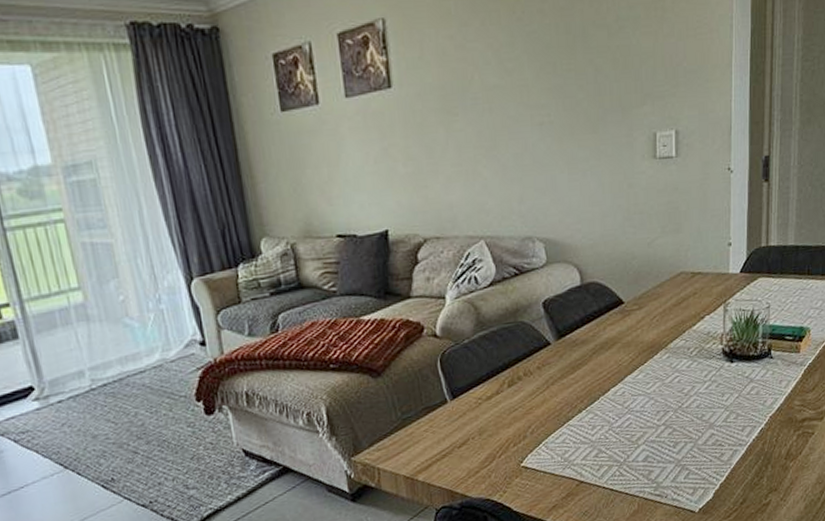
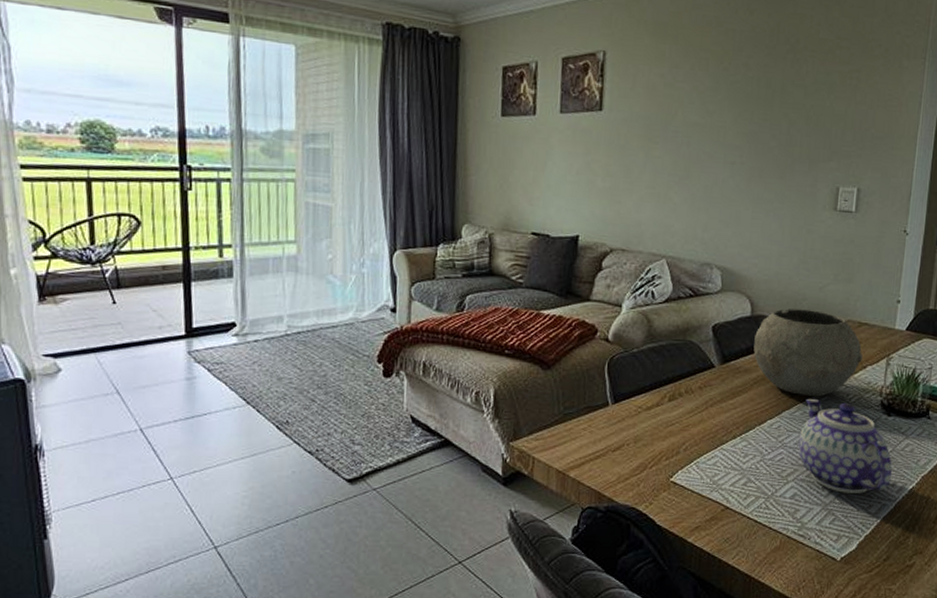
bowl: none [587,267,699,358] -> present [753,309,863,397]
teapot: none [644,356,741,447] -> present [798,398,892,494]

